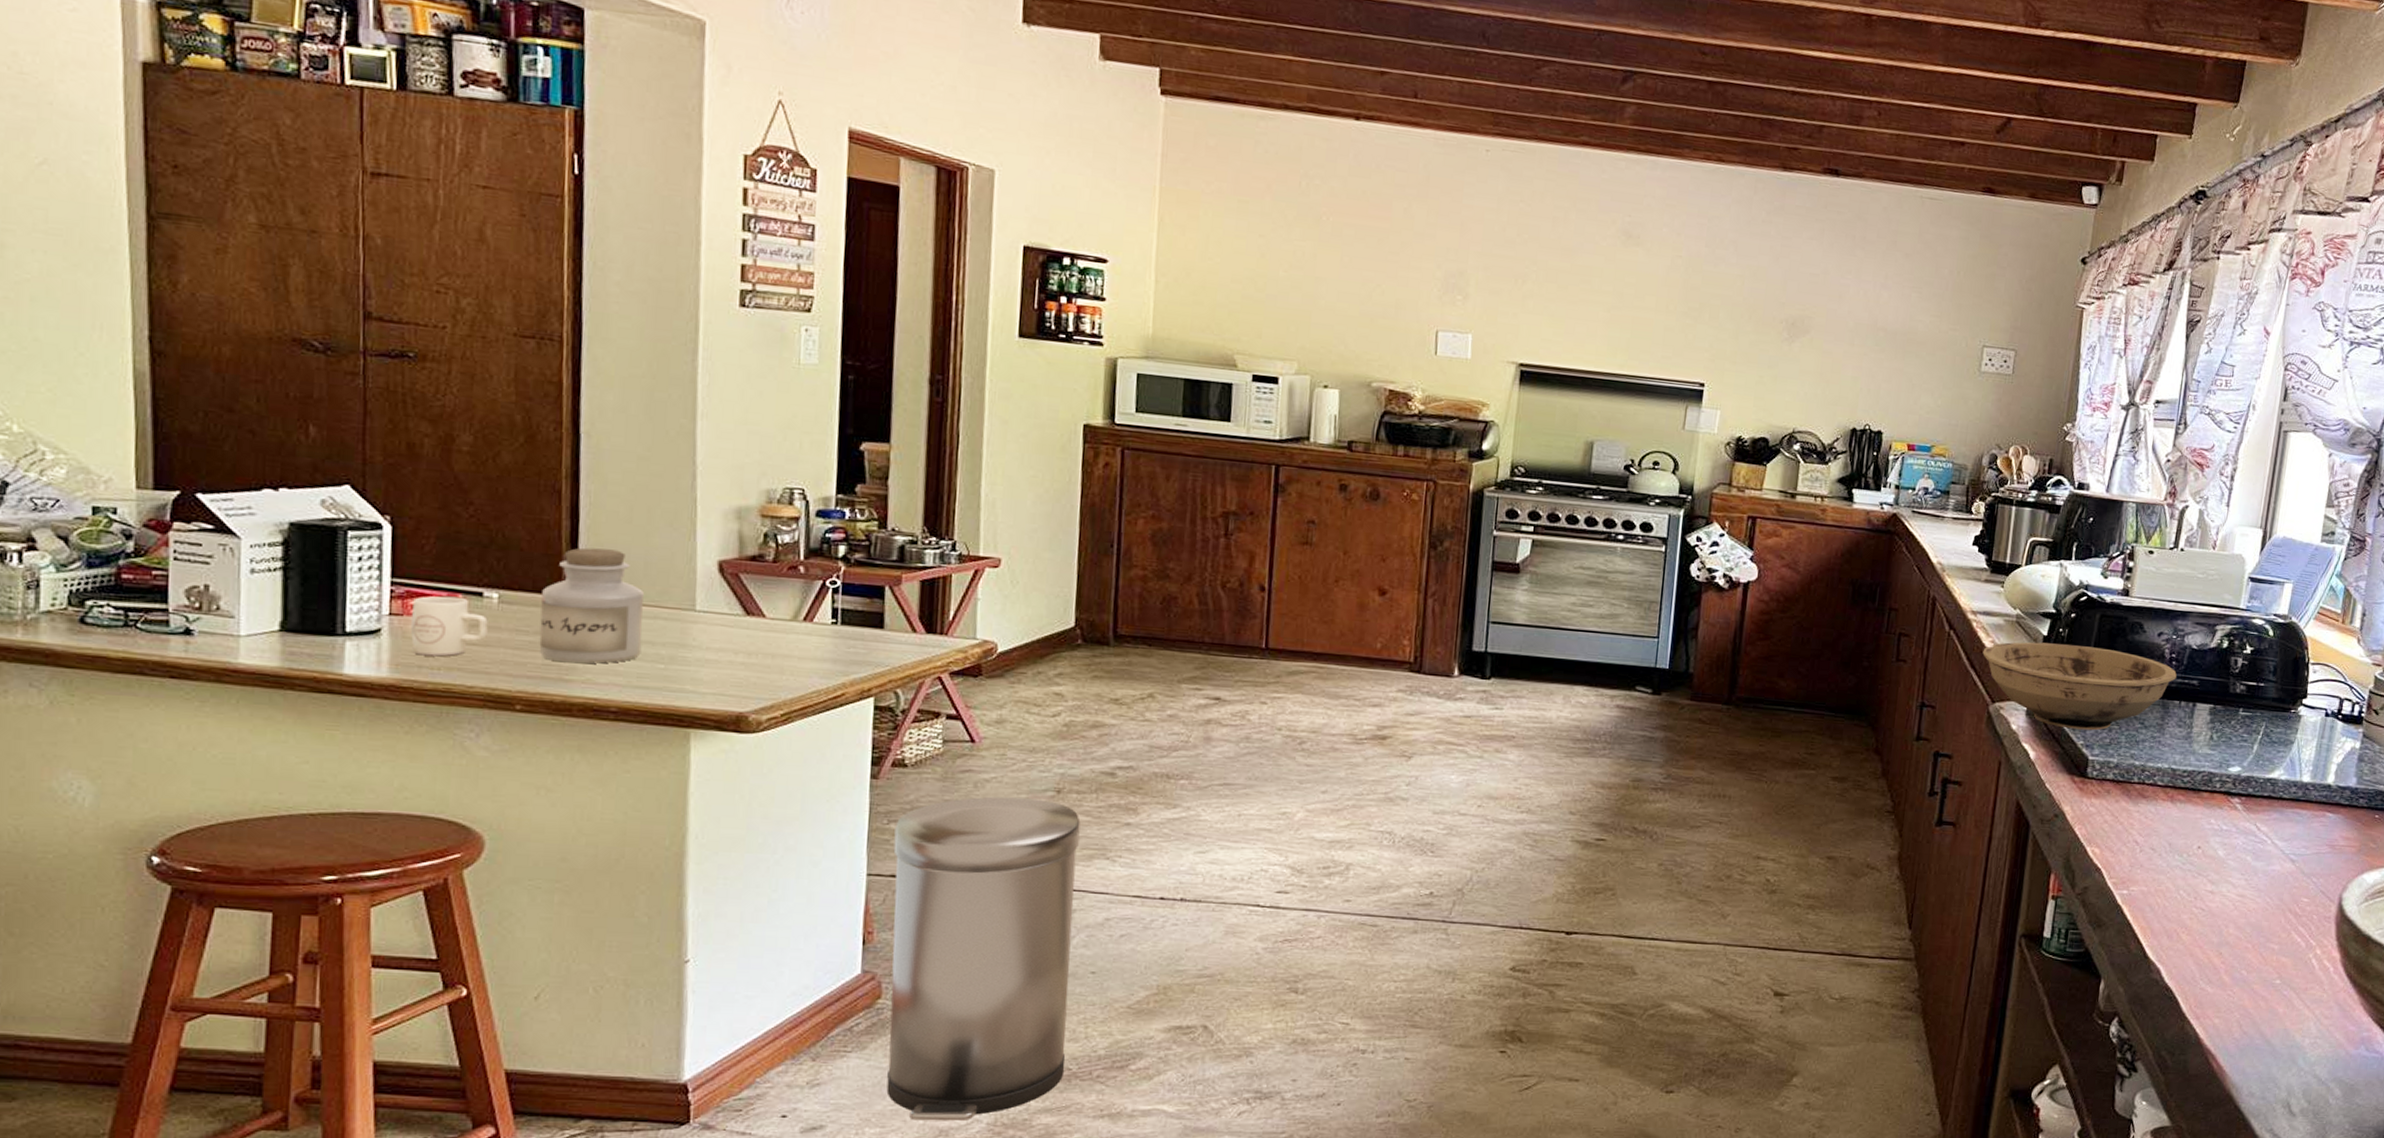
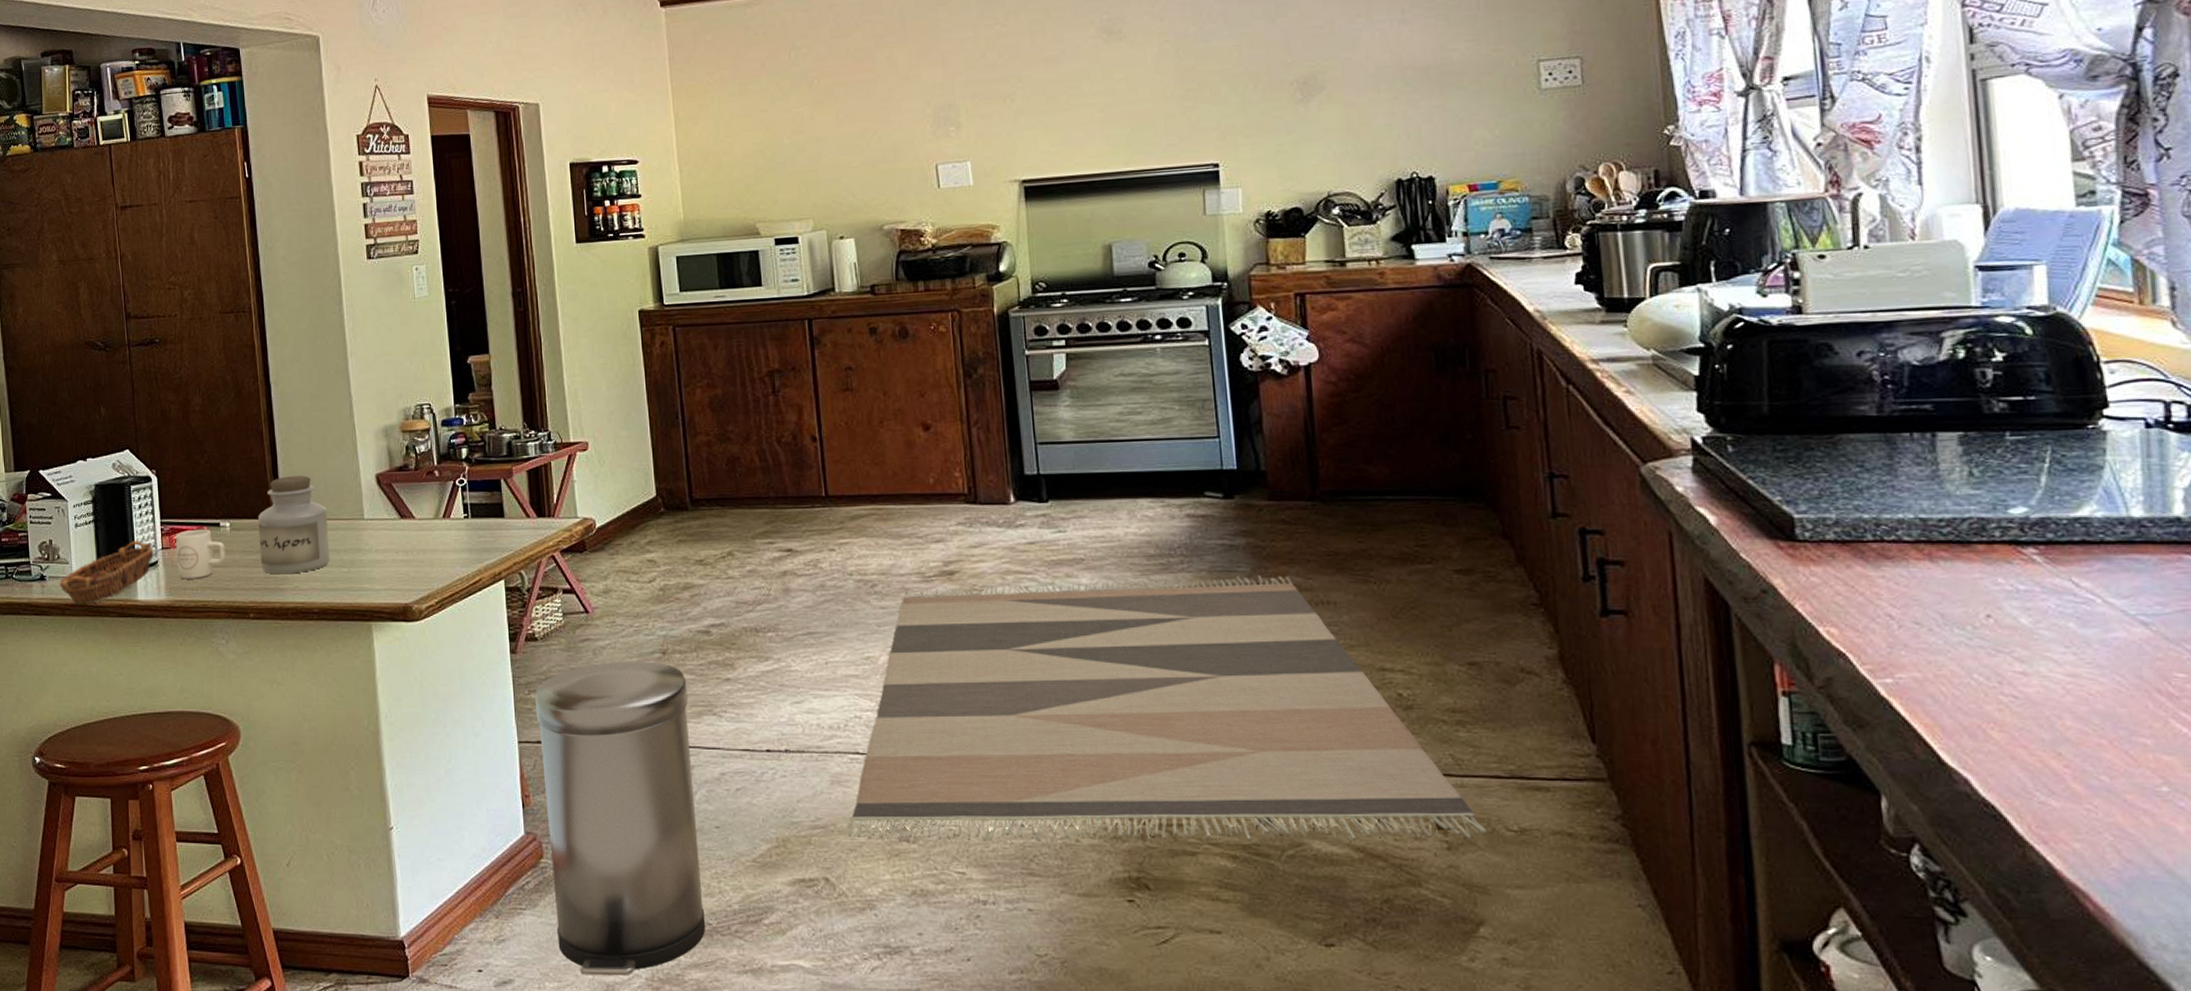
basket: none [216,599,377,672] -> present [59,540,154,605]
rug: none [1235,749,1815,1005] -> present [847,575,1488,842]
bowl: present [1982,642,2177,731] -> none [1616,380,1898,484]

